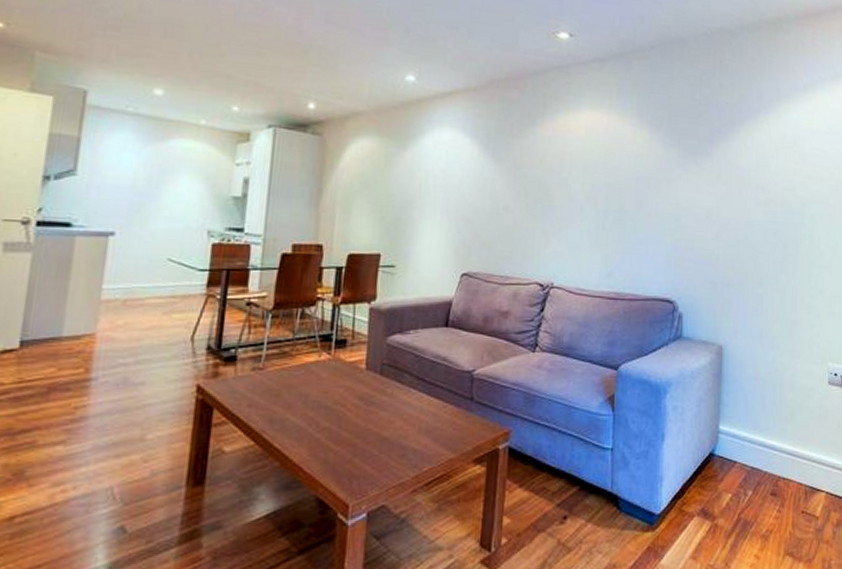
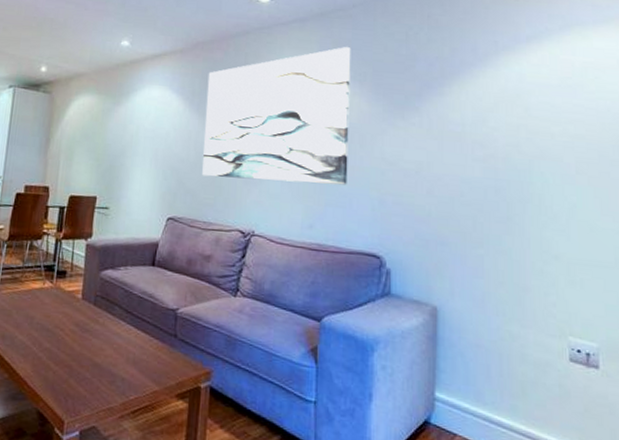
wall art: none [499,90,649,232] -> present [202,47,351,185]

